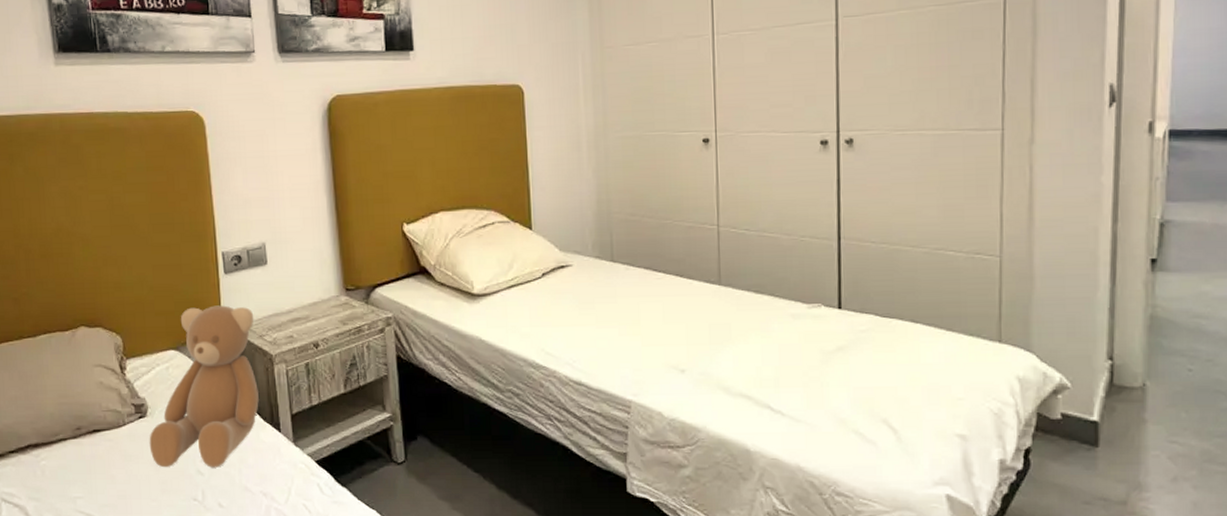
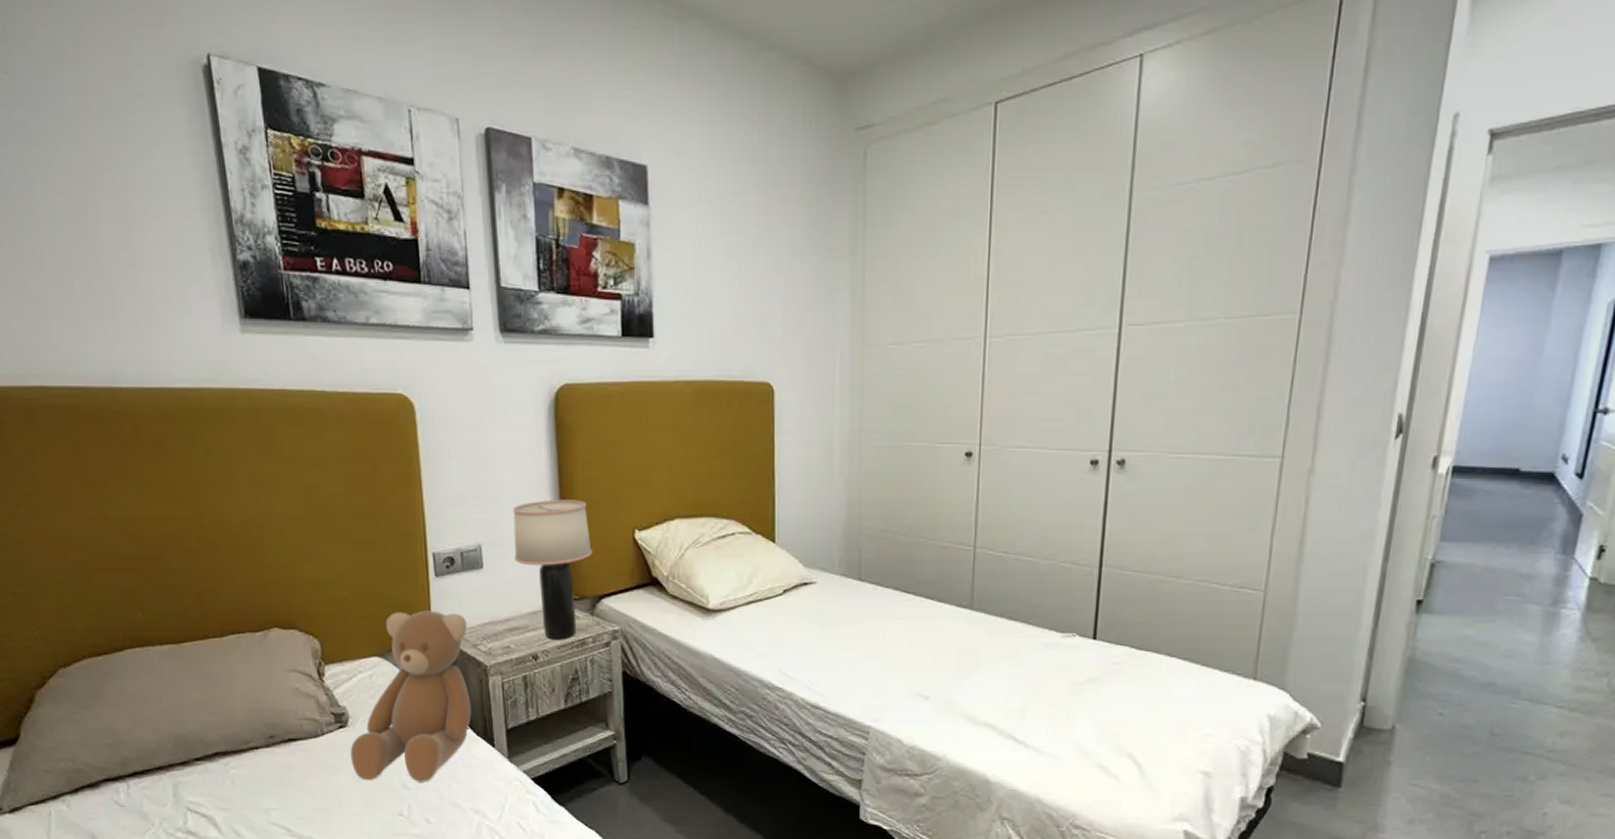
table lamp: none [293,198,365,328] -> present [513,500,592,640]

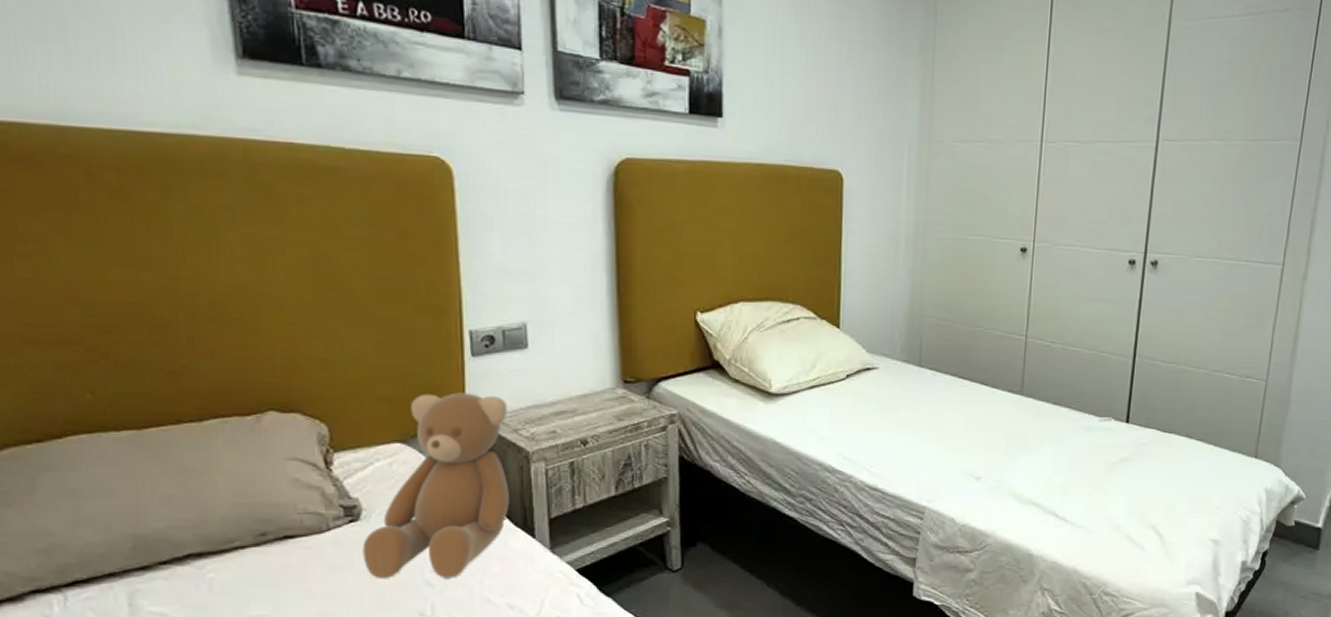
table lamp: present [513,500,592,640] -> none [564,278,650,424]

